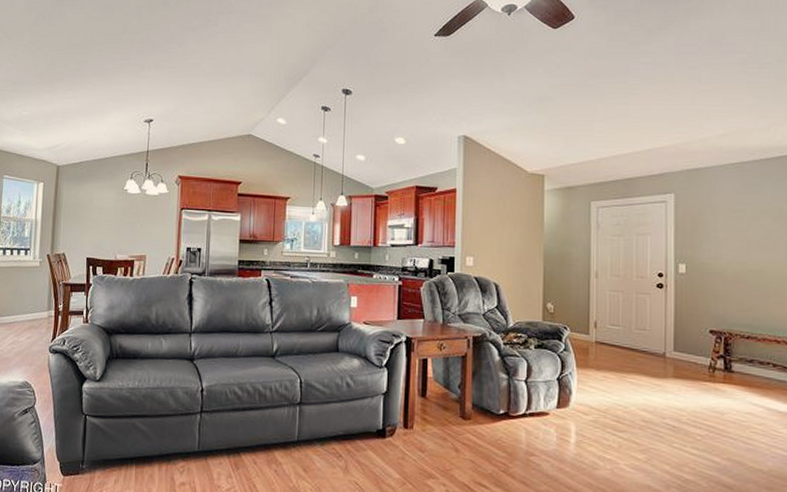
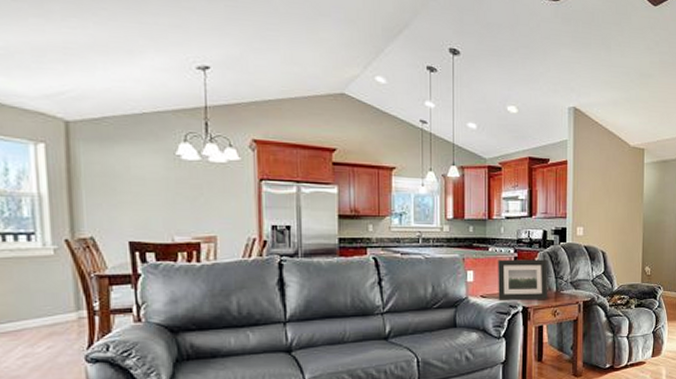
picture frame: none [381,287,434,331] -> present [498,259,548,300]

